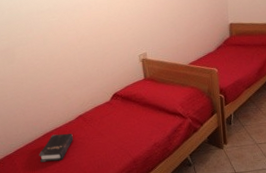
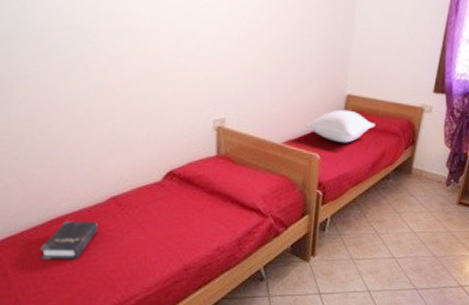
pillow: none [202,34,255,58] -> present [304,109,376,143]

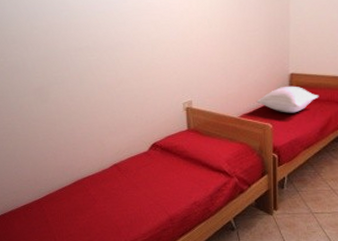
hardback book: present [40,220,98,260] -> none [68,182,106,211]

